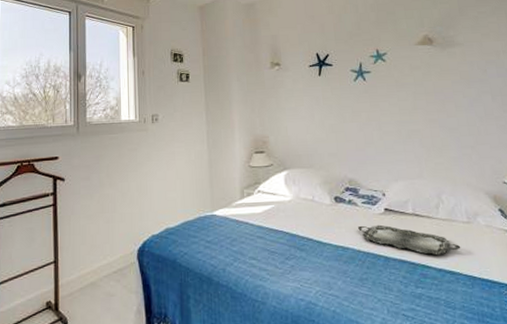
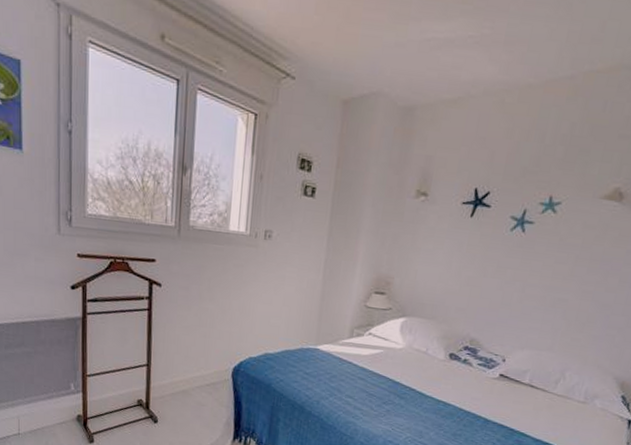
serving tray: present [358,224,461,256] -> none [466,386,567,427]

